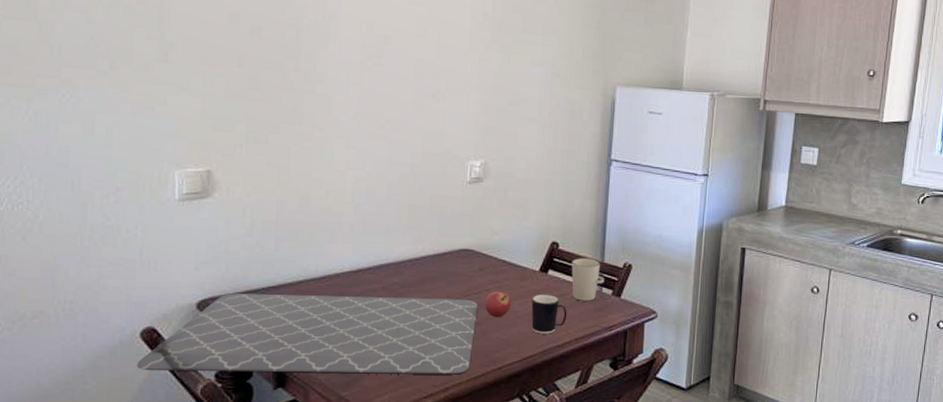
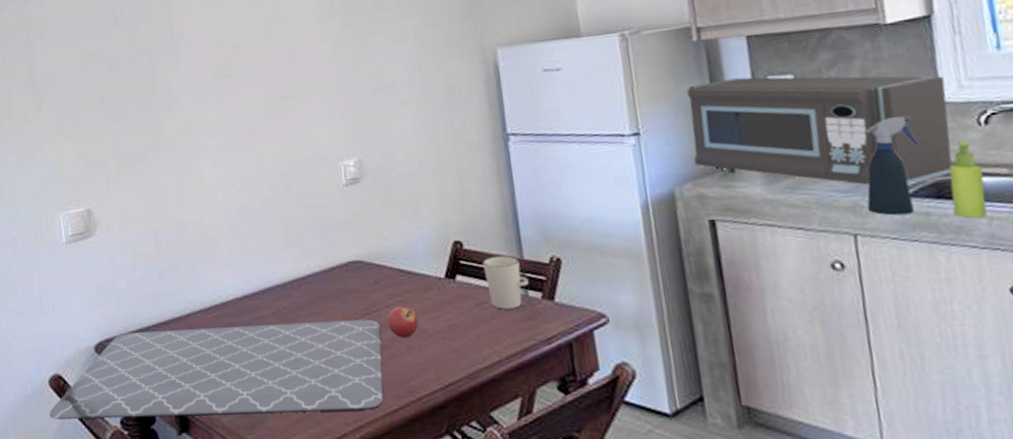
mug: present [531,294,568,334] -> none [441,304,490,354]
microwave: none [741,143,906,238] -> present [687,76,953,185]
spray bottle: none [841,190,882,259] -> present [863,116,920,216]
soap dispenser: none [890,212,913,267] -> present [948,139,987,219]

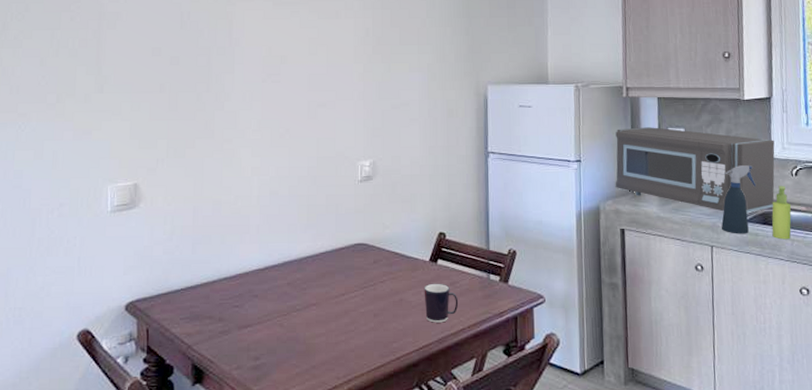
placemat: present [49,319,384,421] -> none [73,291,375,371]
fruit: present [387,306,419,339] -> none [381,282,405,309]
mug: none [441,304,490,354] -> present [424,283,459,323]
cup: present [482,256,529,310] -> none [459,247,491,289]

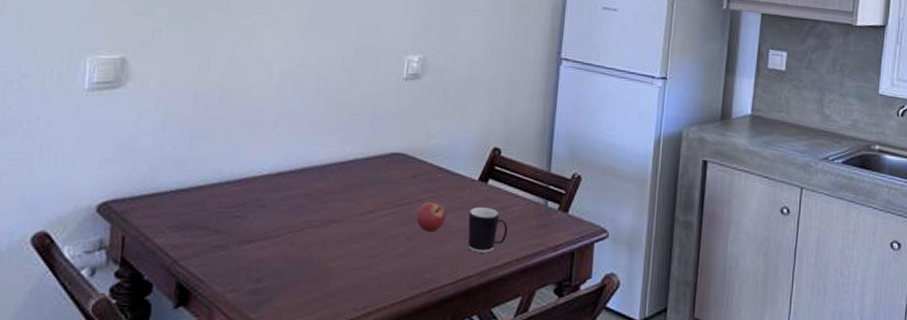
fruit: none [381,282,405,309] -> present [416,202,446,233]
microwave: present [615,127,775,213] -> none [702,45,883,154]
spray bottle: present [721,165,757,234] -> none [814,99,858,177]
soap dispenser: present [771,185,792,240] -> none [868,125,893,187]

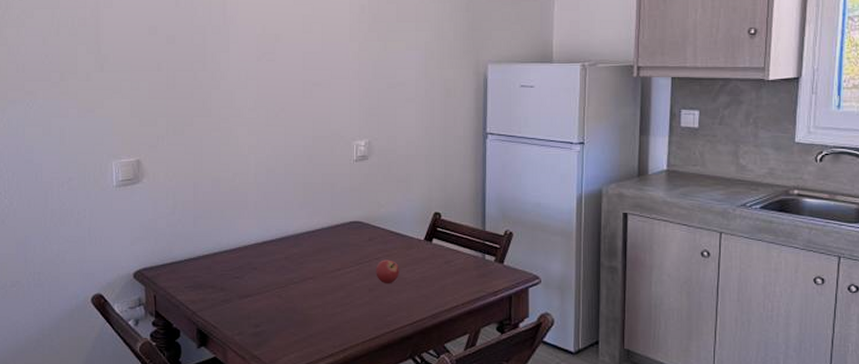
mug: present [467,206,508,253] -> none [418,261,453,299]

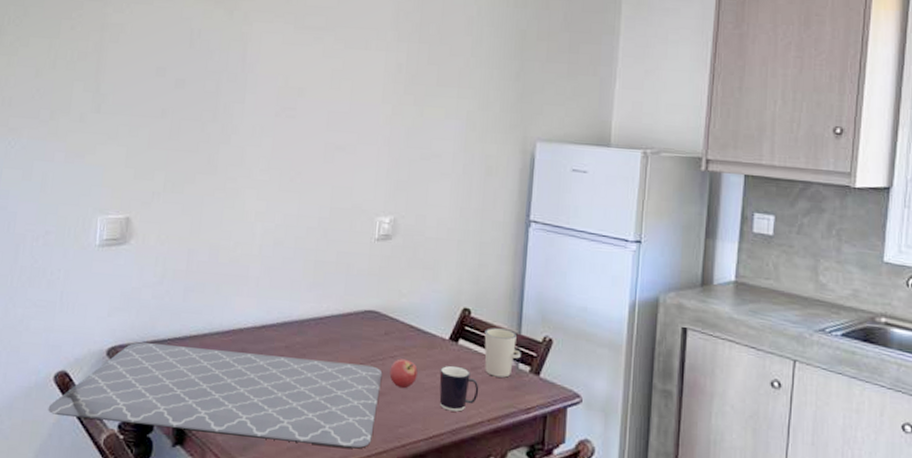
placemat: none [89,265,370,337] -> present [48,342,383,449]
mug: none [418,261,453,299] -> present [439,365,479,412]
cup: none [454,227,486,268] -> present [484,328,521,378]

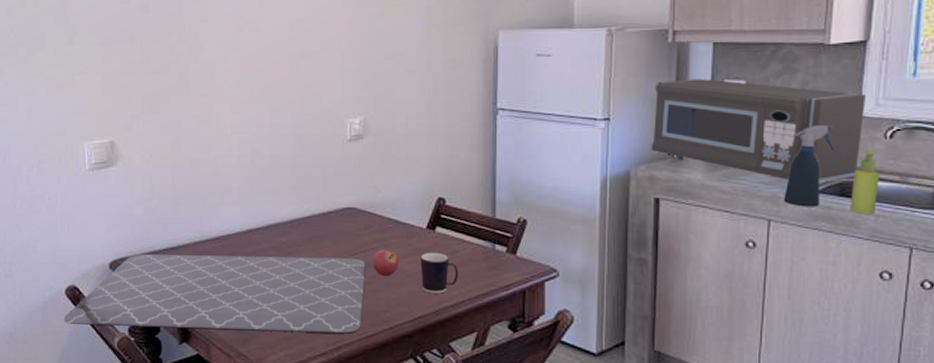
cup: present [484,328,521,378] -> none [460,214,497,259]
microwave: none [680,208,889,326] -> present [651,79,866,182]
spray bottle: none [808,267,860,351] -> present [783,125,835,207]
soap dispenser: none [874,296,903,364] -> present [850,149,880,215]

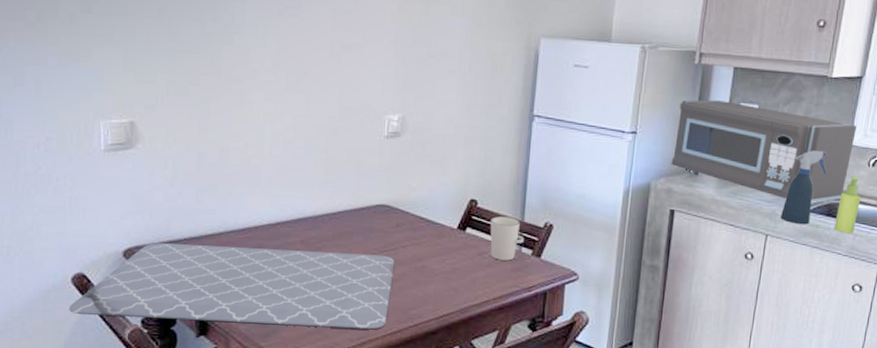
fruit: present [372,250,399,277] -> none [401,248,428,275]
mug: present [420,252,459,294] -> none [448,252,486,293]
cup: none [460,214,497,259] -> present [490,216,524,261]

